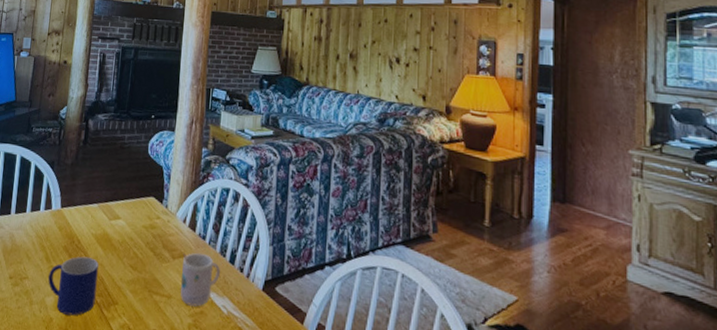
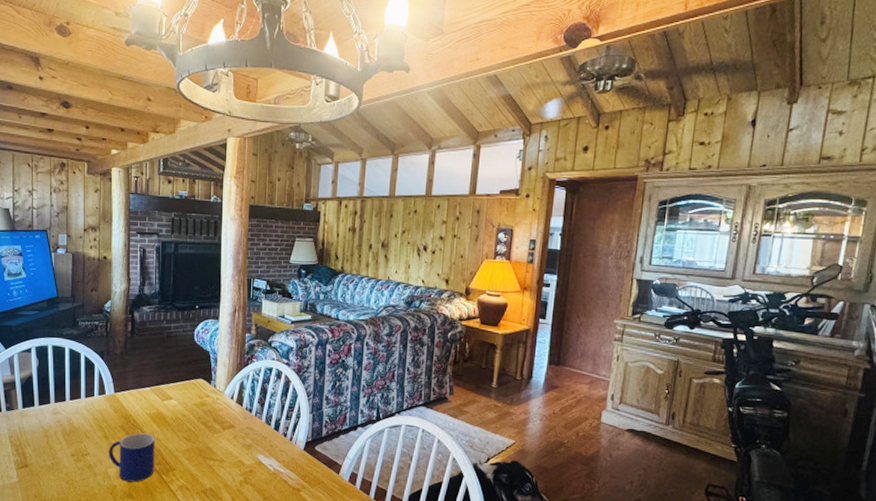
mug: present [180,252,220,307] -> none [231,423,266,467]

